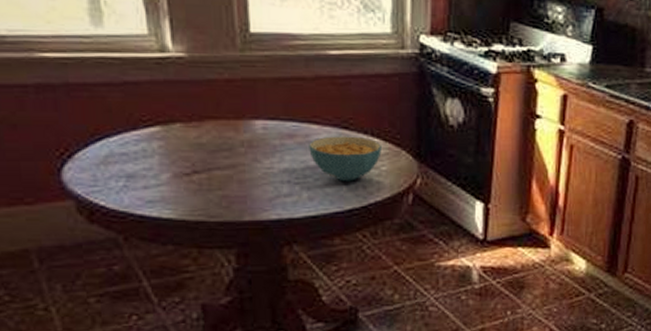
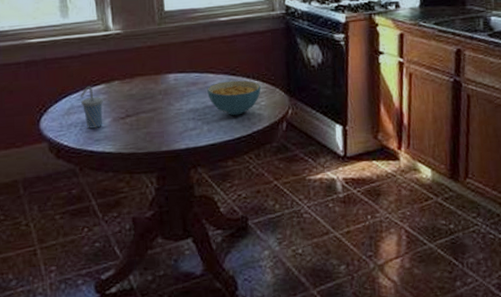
cup: none [123,127,159,185] -> present [80,86,103,129]

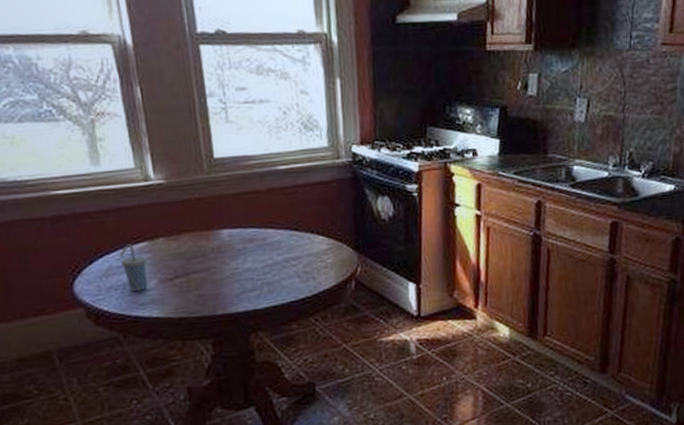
cereal bowl: present [207,80,262,116] -> none [266,236,327,275]

